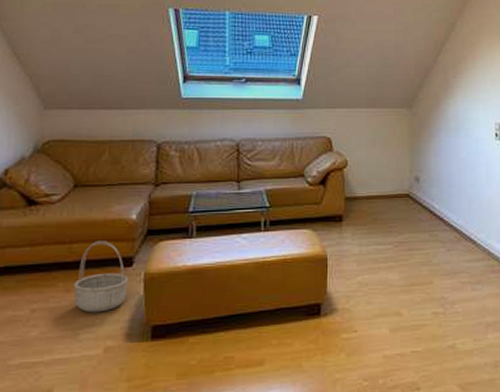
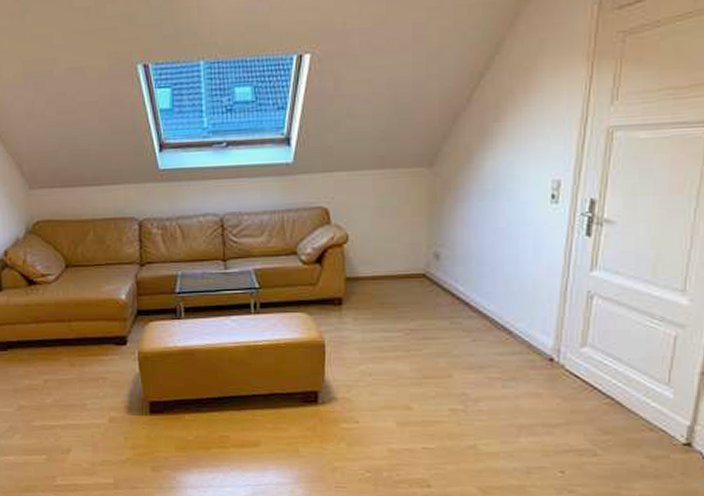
basket: present [73,241,129,313] -> none [76,320,124,386]

